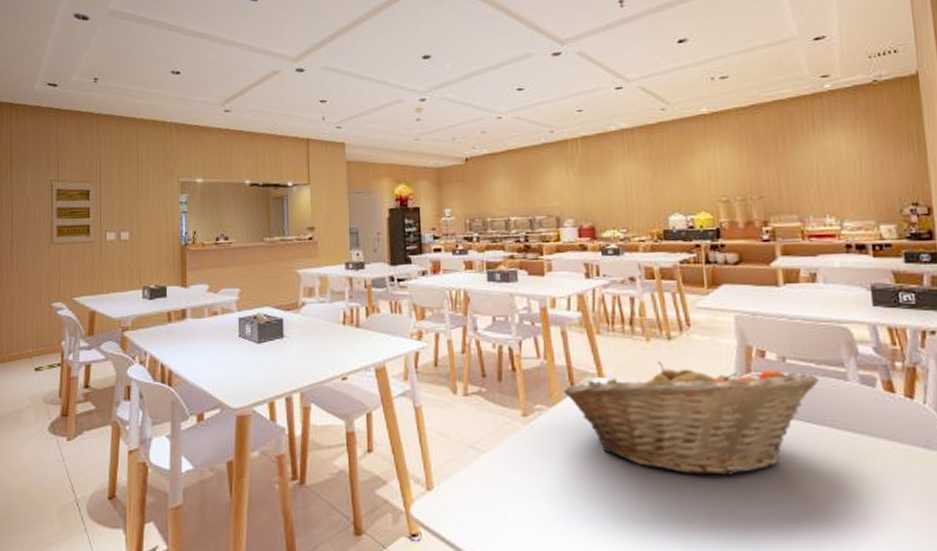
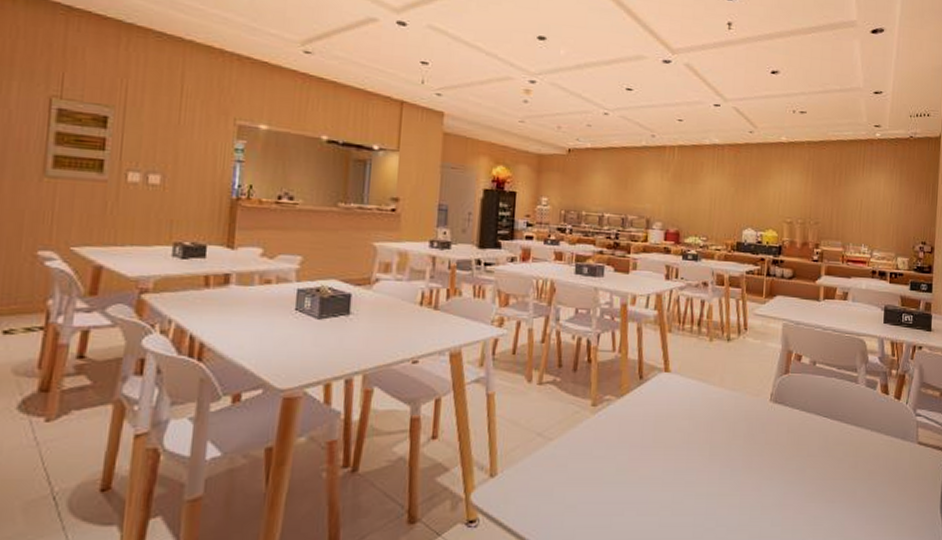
fruit basket: present [563,360,819,475] -> none [632,359,838,461]

